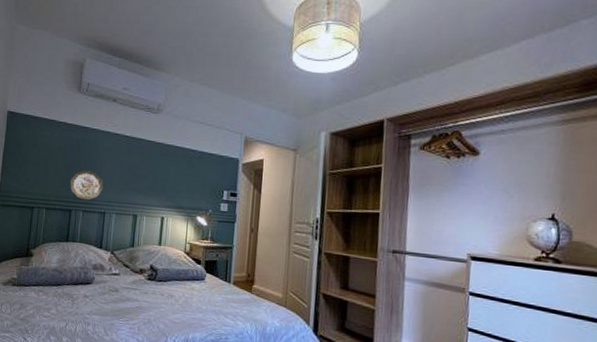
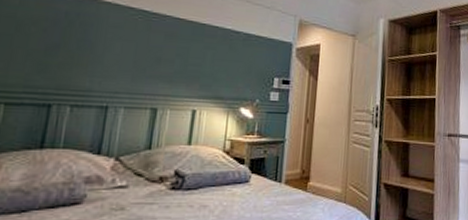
decorative plate: present [70,170,103,201] -> none [50,51,107,92]

